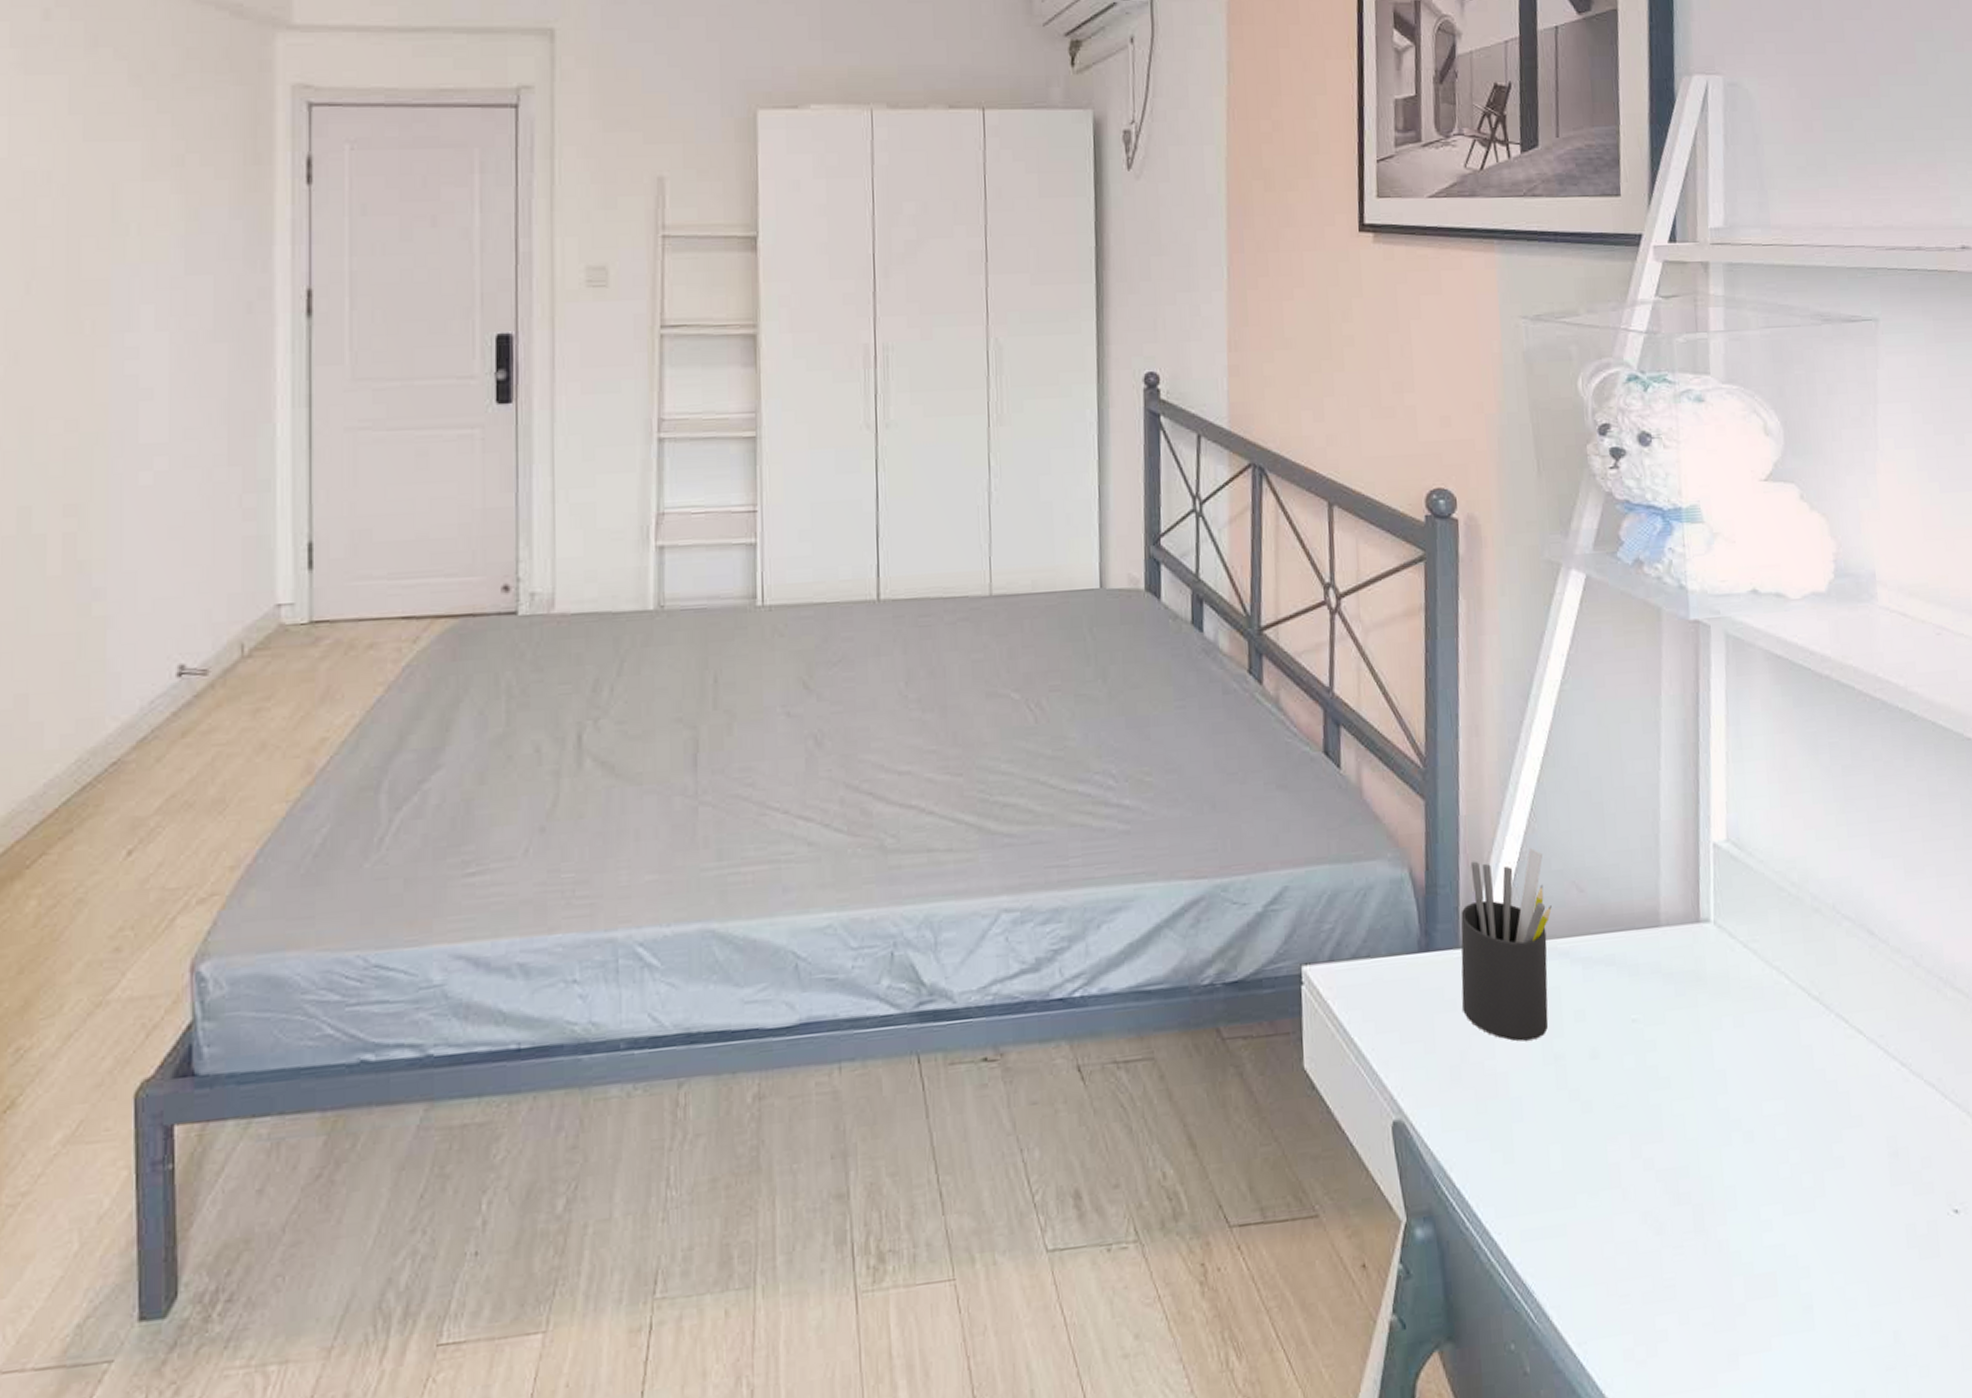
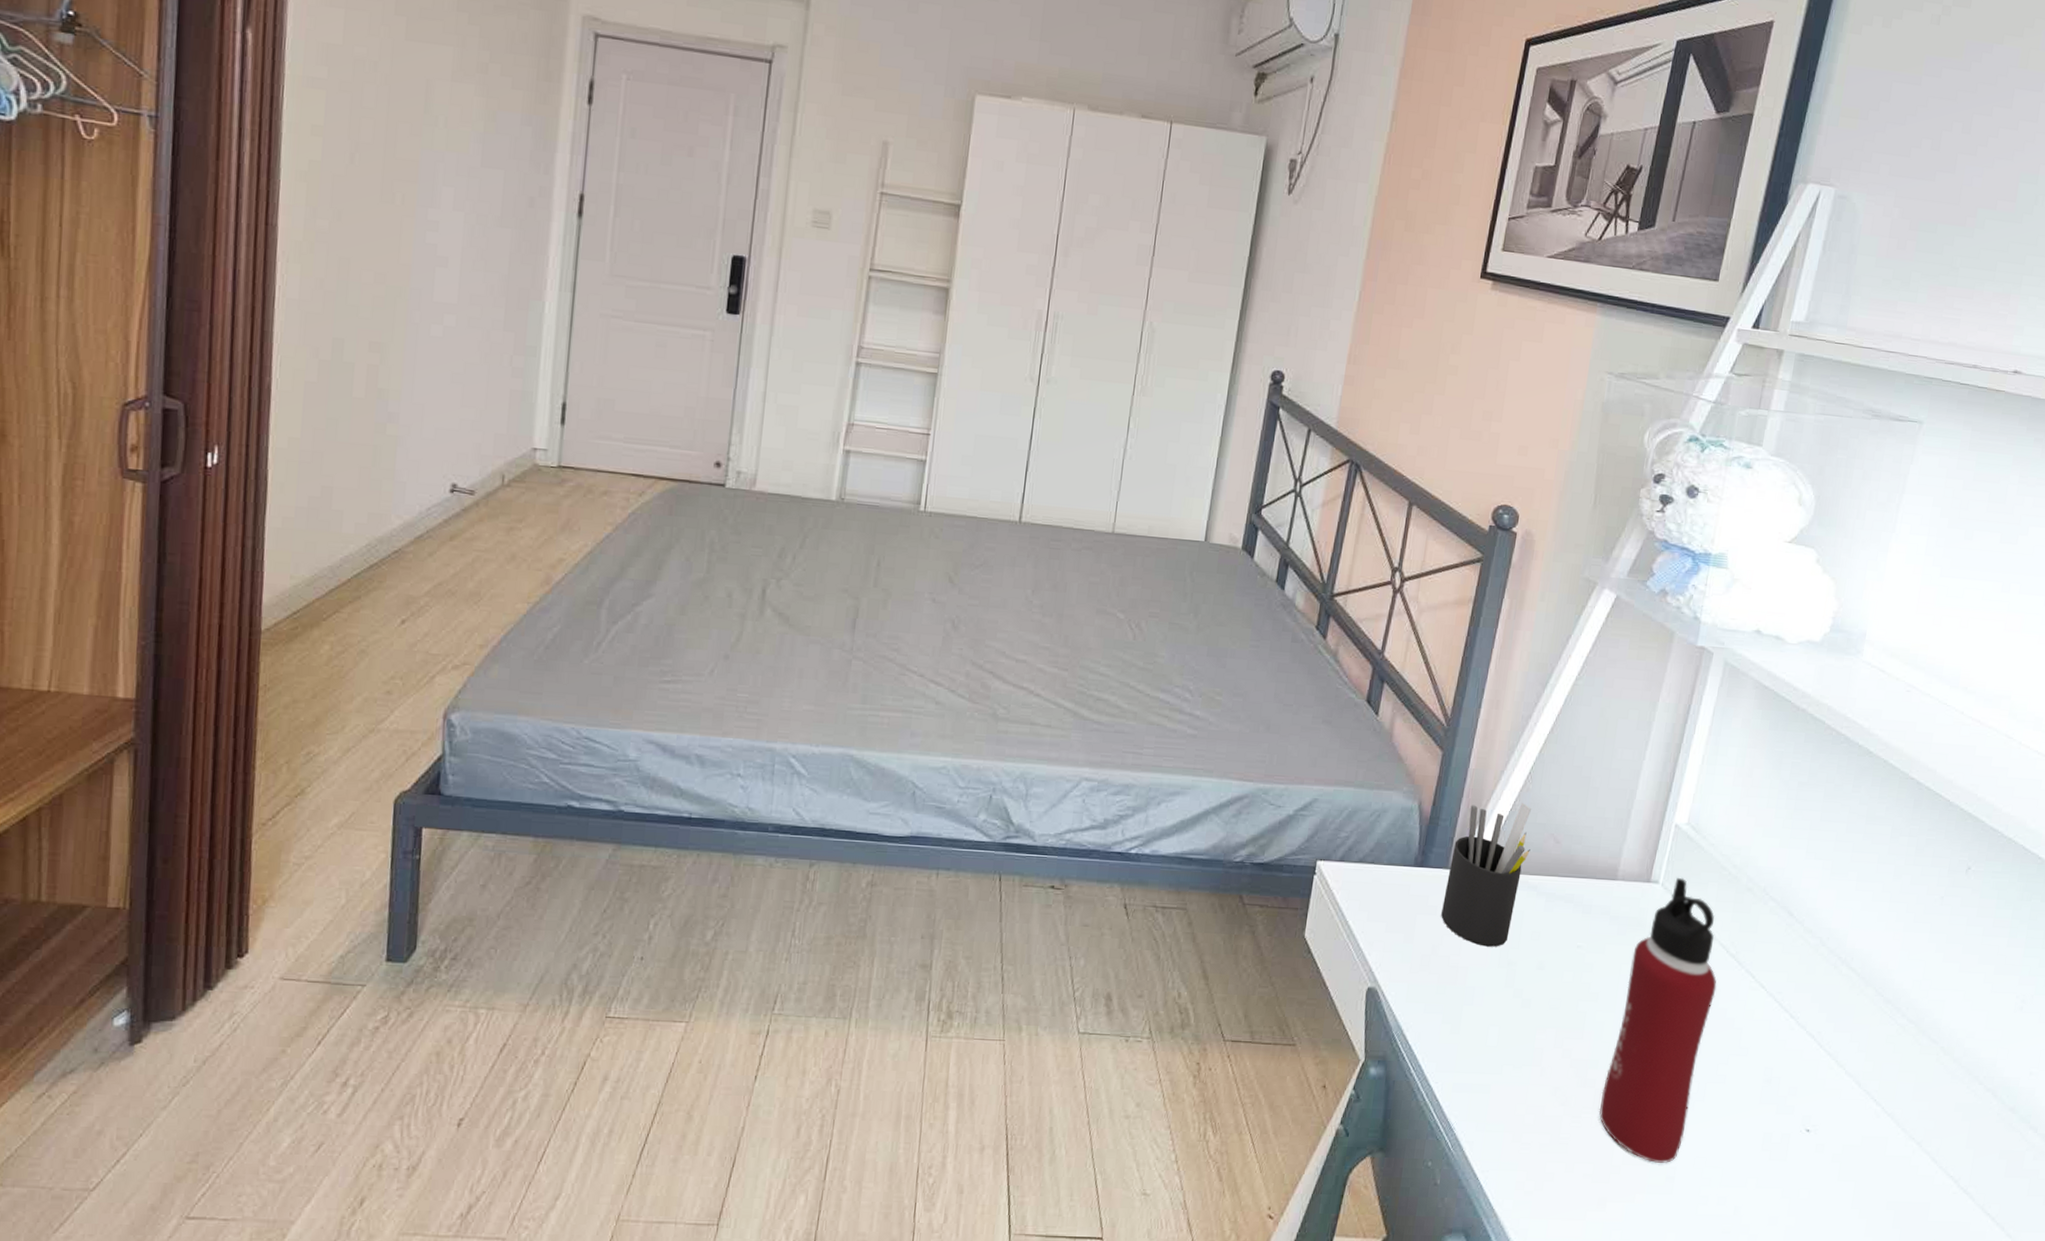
water bottle: none [1699,909,1812,1292] -> present [1599,877,1717,1163]

